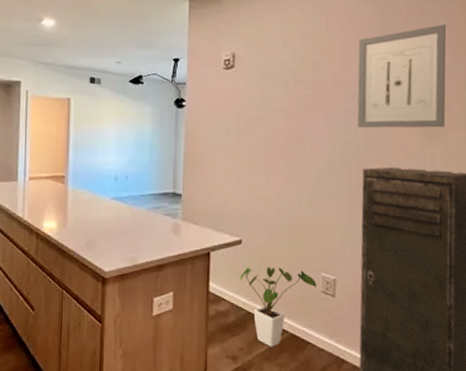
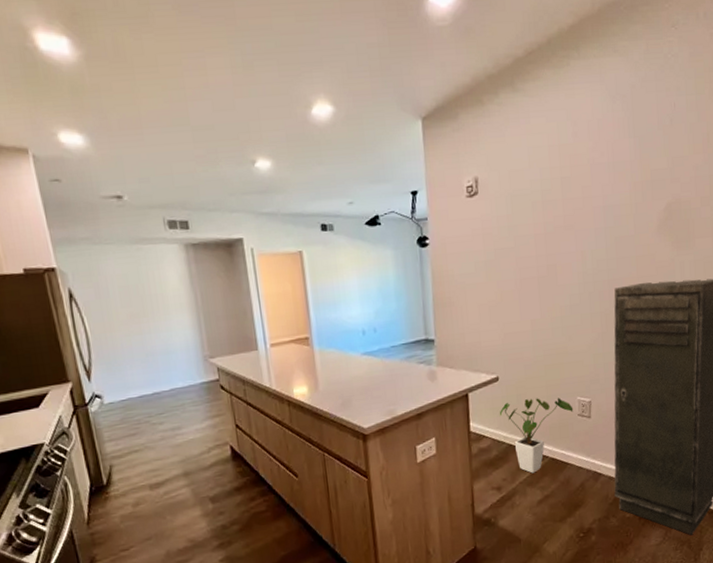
wall art: present [357,24,447,128] -> none [607,119,698,245]

